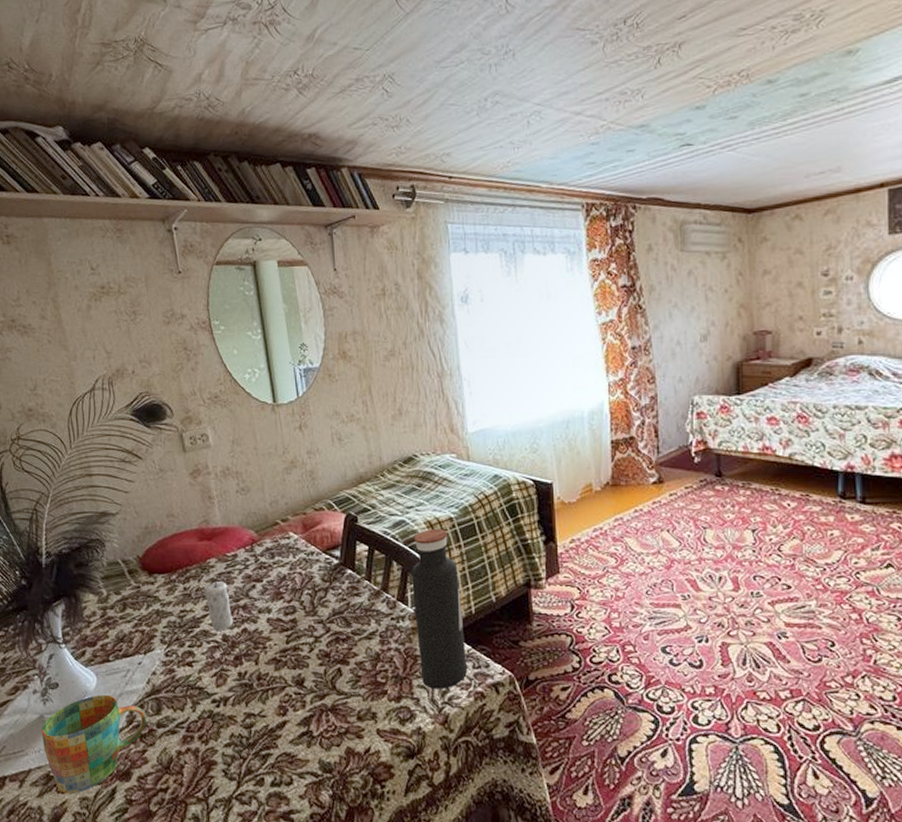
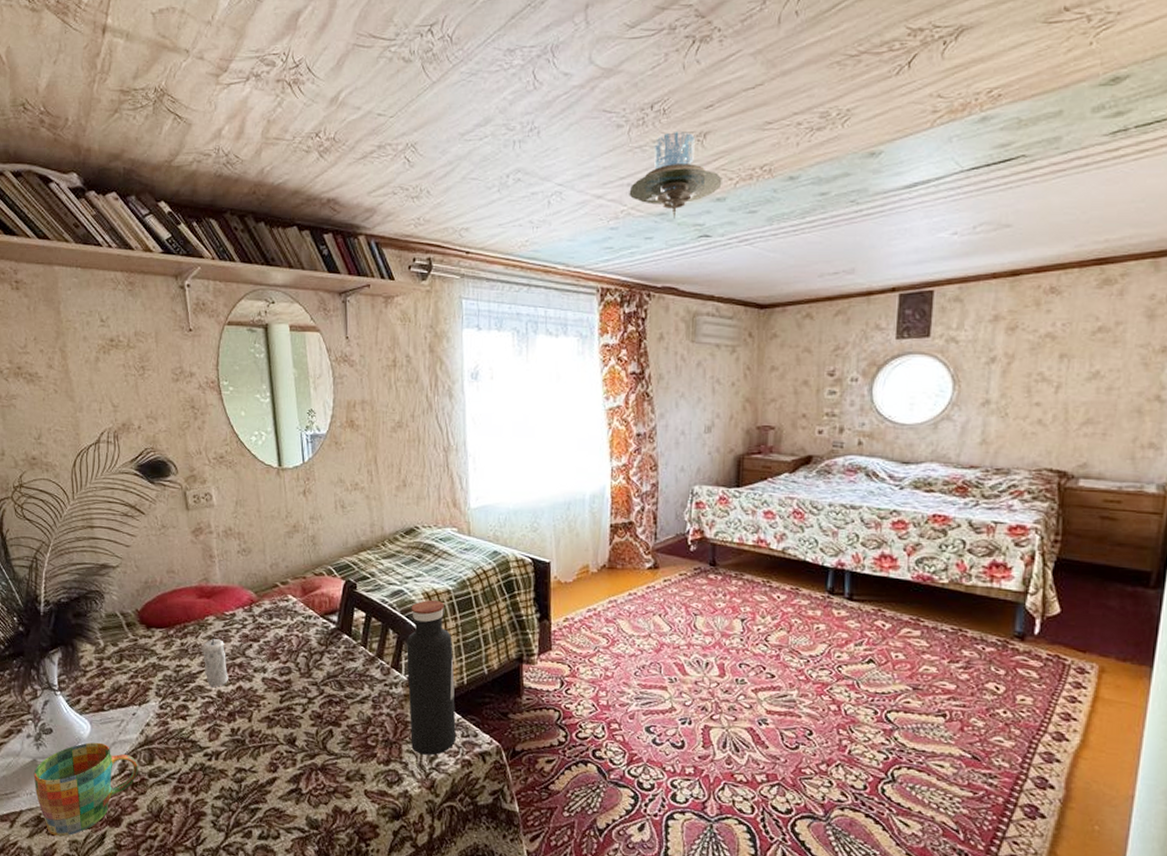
ceiling lamp: none [607,43,700,130] -> present [629,132,722,219]

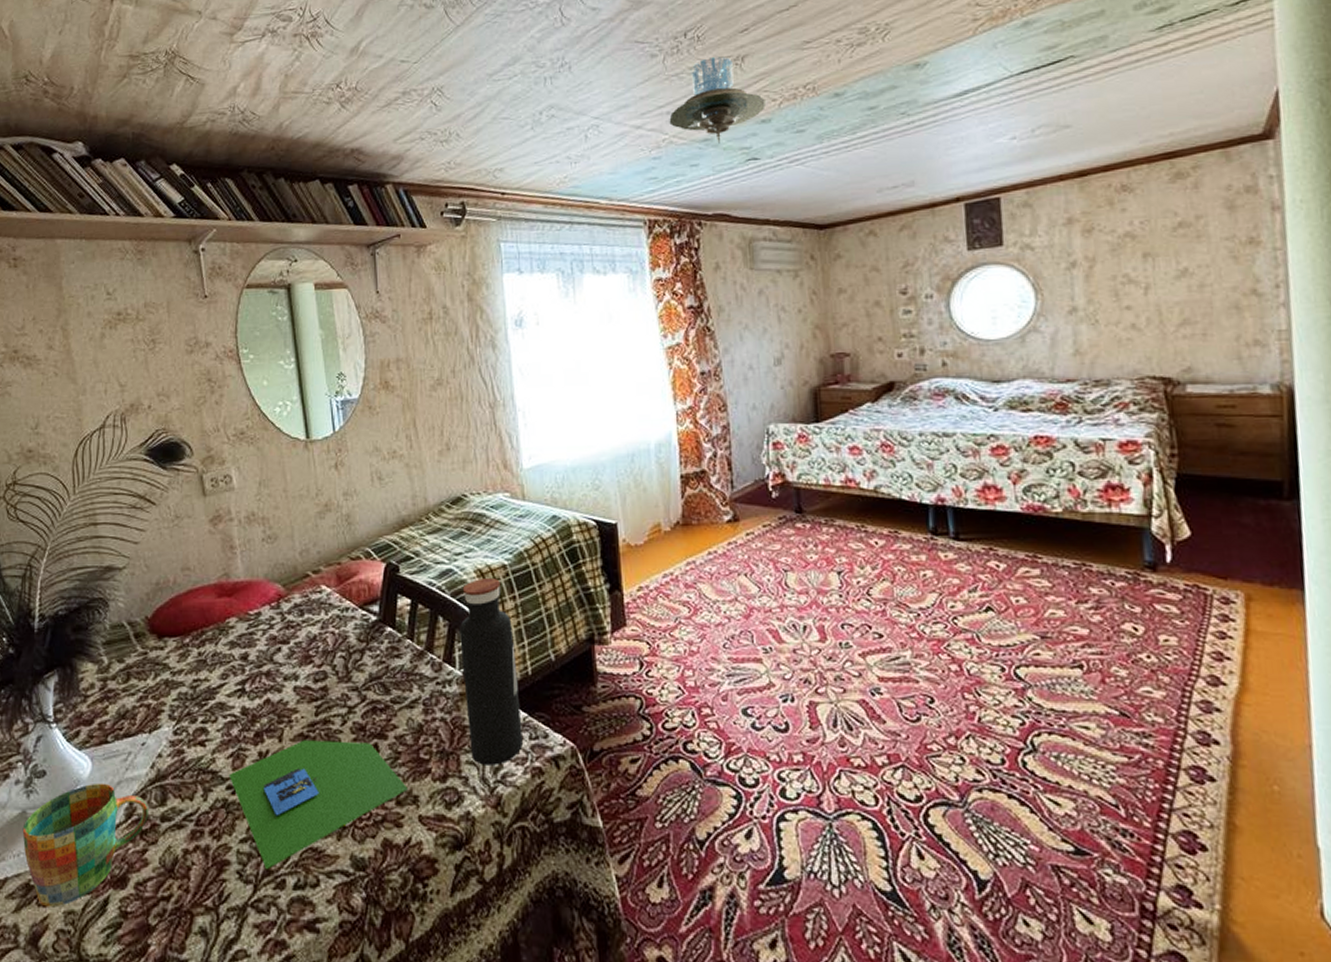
candle: present [201,634,228,688] -> none [221,638,254,704]
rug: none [206,722,356,822] -> present [229,740,408,870]

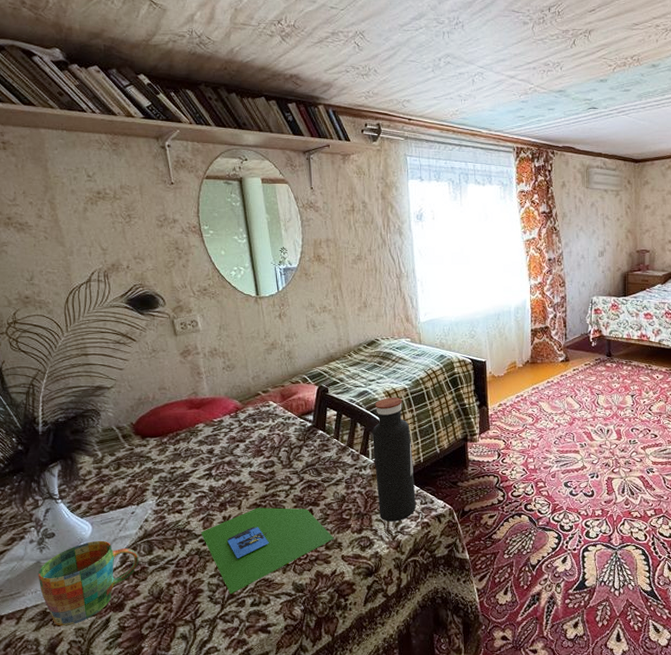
ceiling lamp: present [669,56,766,144] -> none [535,29,604,95]

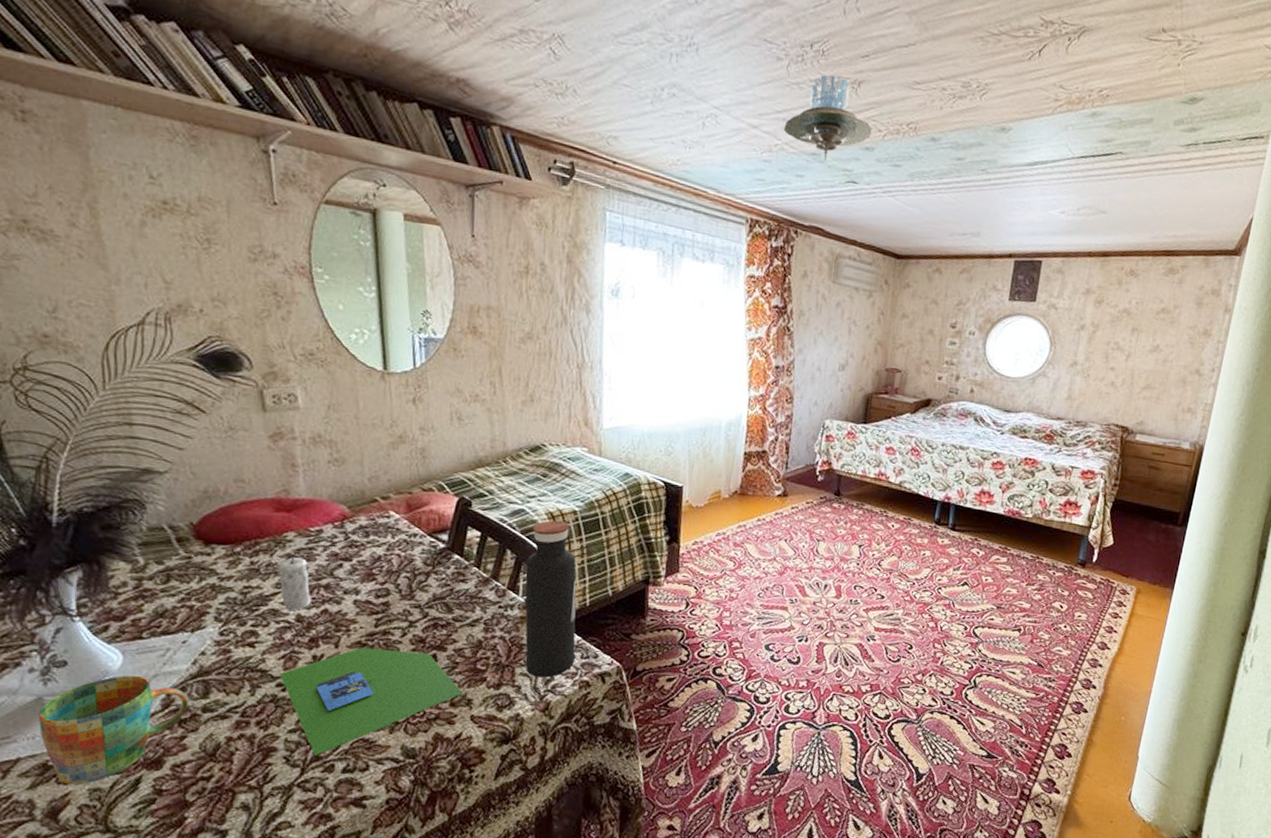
candle: none [192,438,219,484] -> present [276,552,311,611]
ceiling lamp: none [535,29,604,95] -> present [783,75,872,161]

